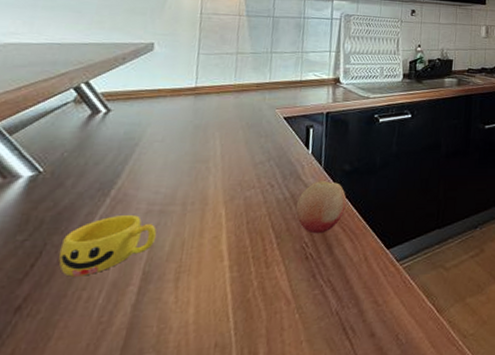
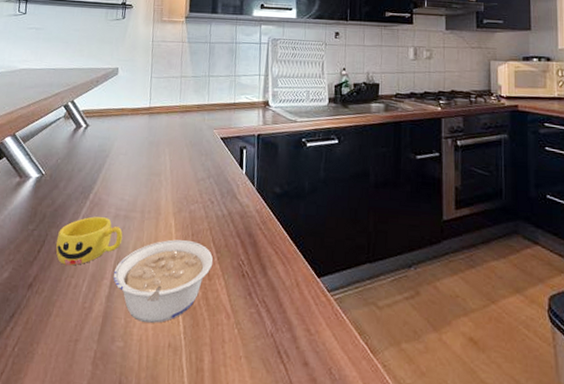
legume: none [142,230,272,327] -> present [113,239,213,323]
fruit: present [295,181,347,234] -> none [232,201,278,253]

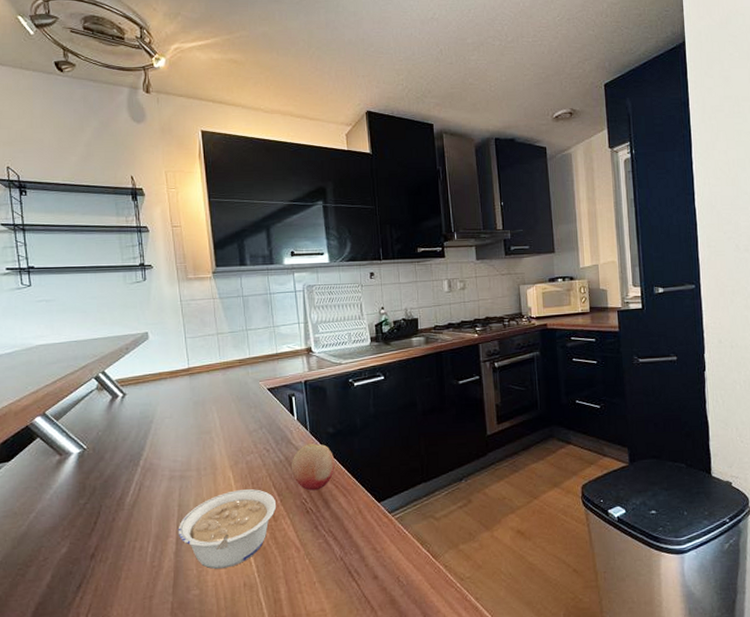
cup: present [55,216,123,266] -> none [112,480,181,531]
fruit: none [232,201,278,253] -> present [291,443,335,491]

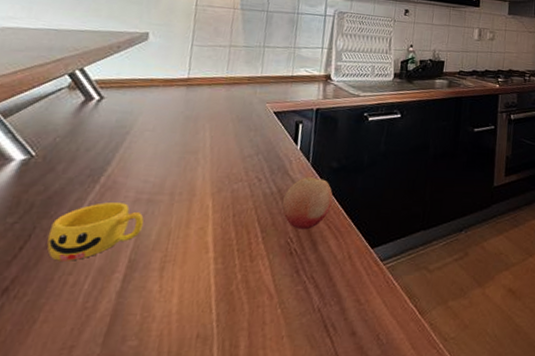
cup: none [112,480,181,531] -> present [47,202,144,261]
legume: present [178,489,276,570] -> none [127,222,257,316]

